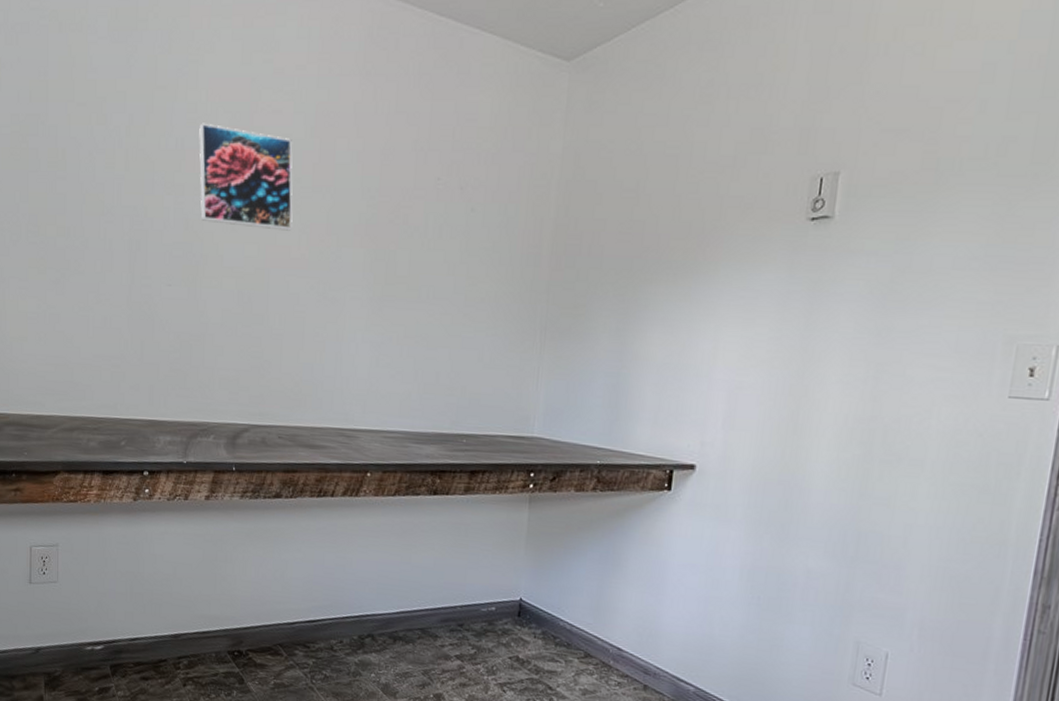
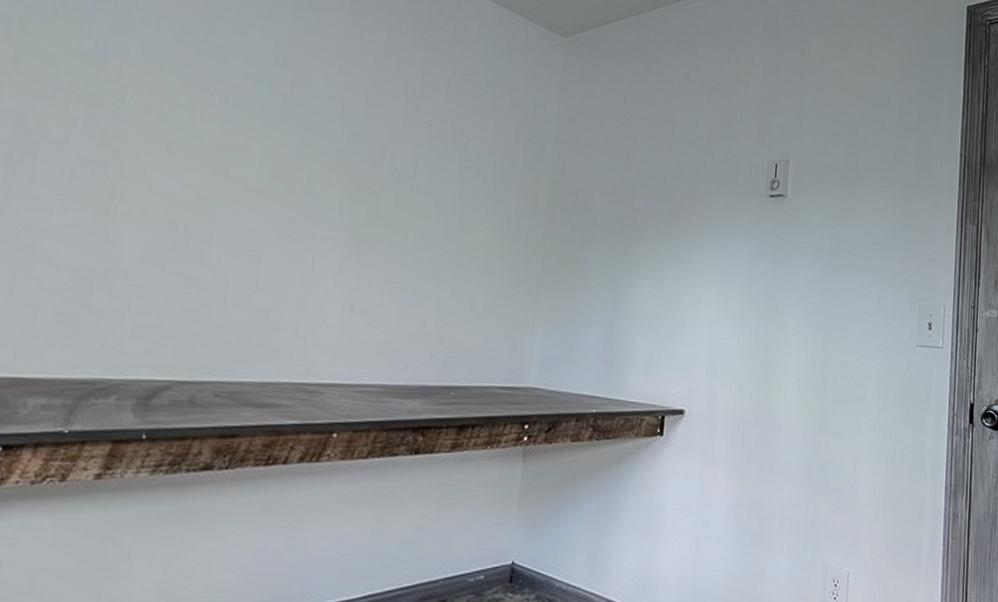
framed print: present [199,123,293,231] -> none [123,30,258,160]

